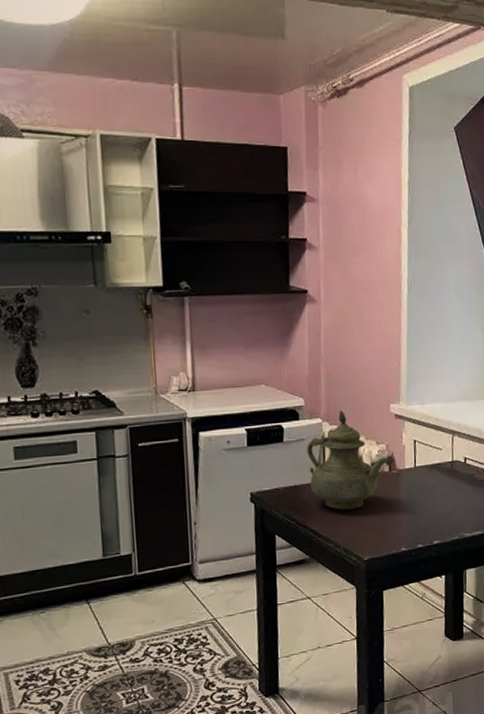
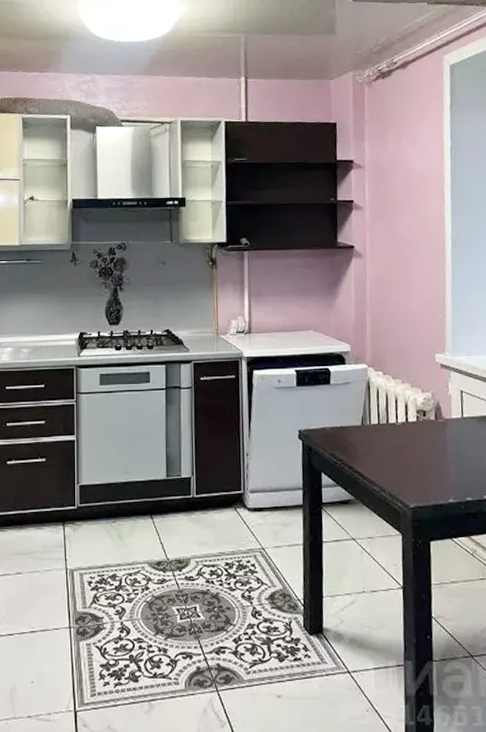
teapot: present [307,411,394,510] -> none [353,358,440,455]

